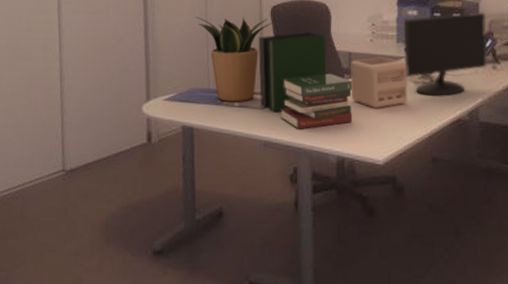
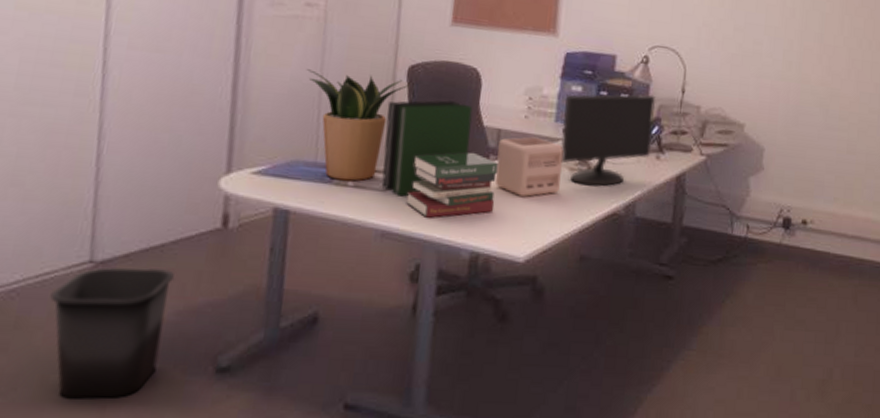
waste bin: none [40,174,118,273] -> present [50,267,174,400]

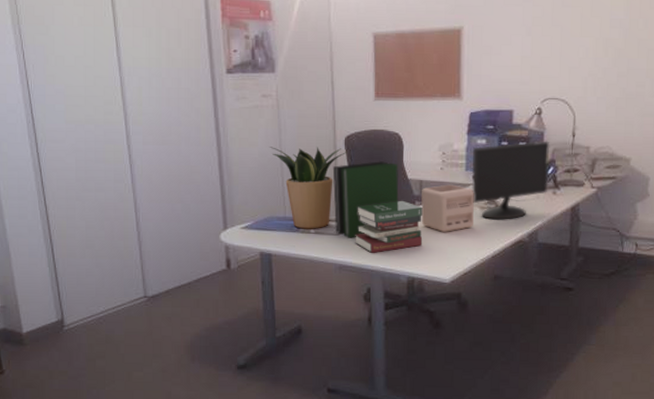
waste bin: present [50,267,174,400] -> none [124,299,200,388]

